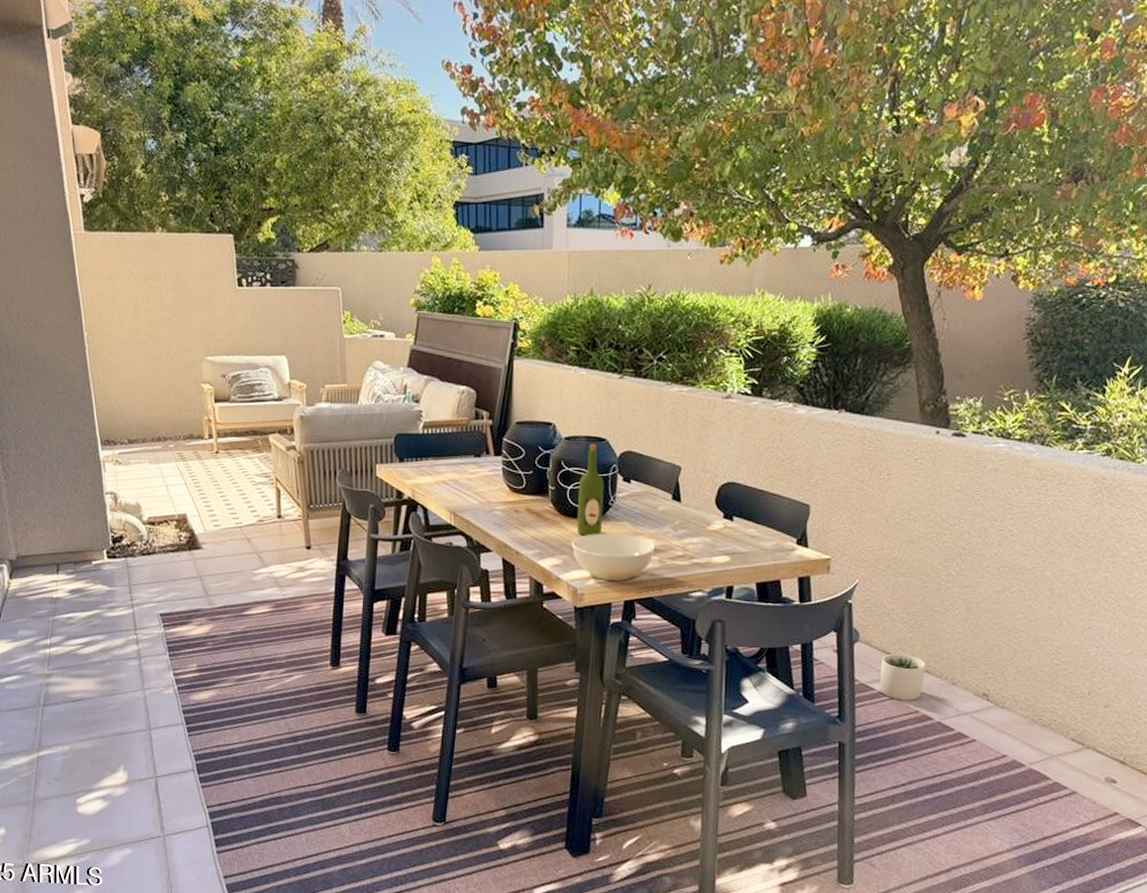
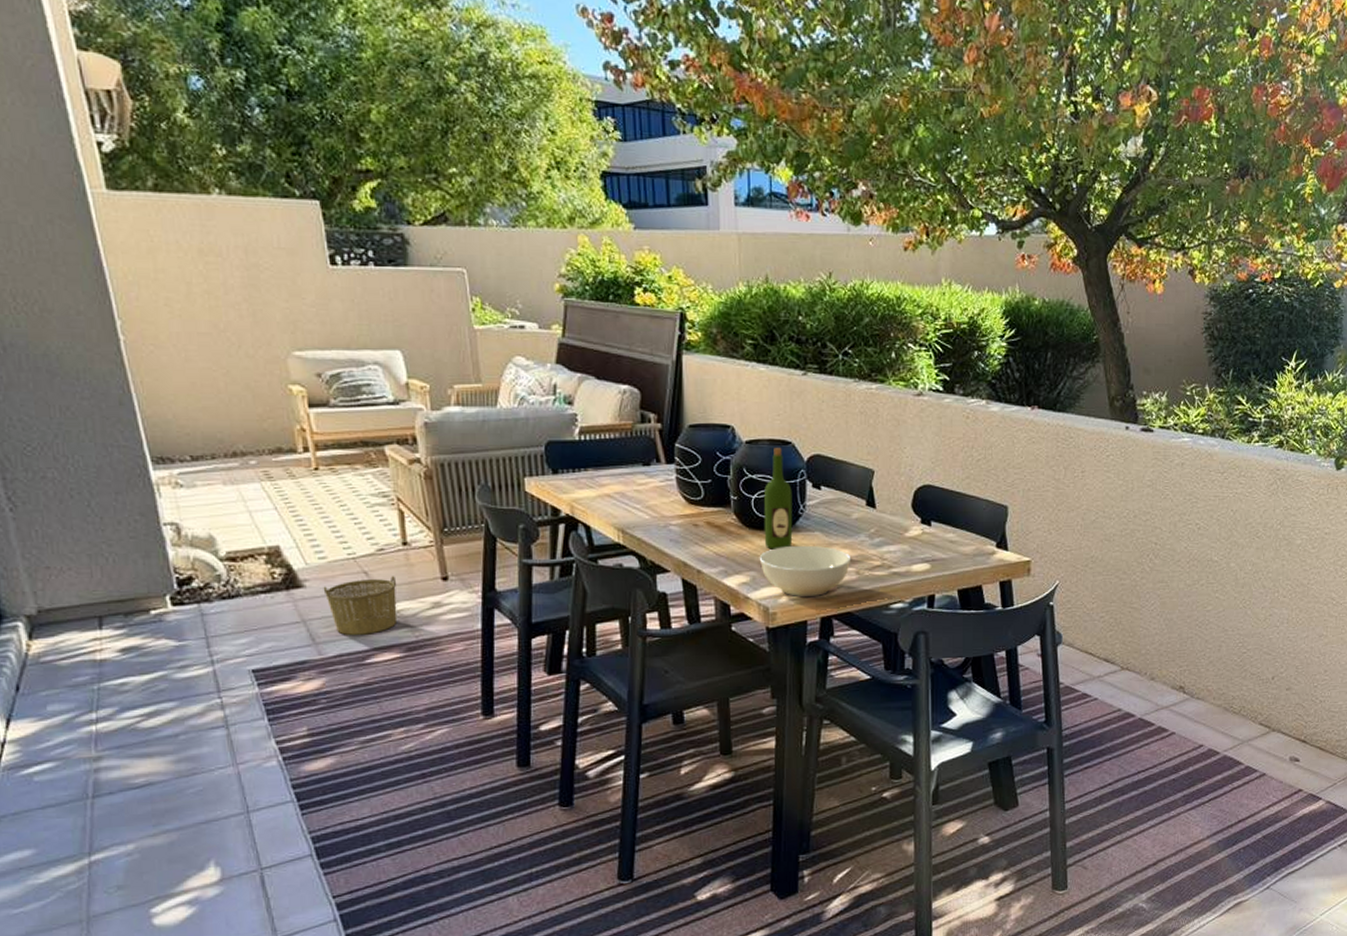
basket: none [216,543,272,592] -> present [323,576,398,636]
planter: present [880,653,926,701] -> none [1084,653,1126,700]

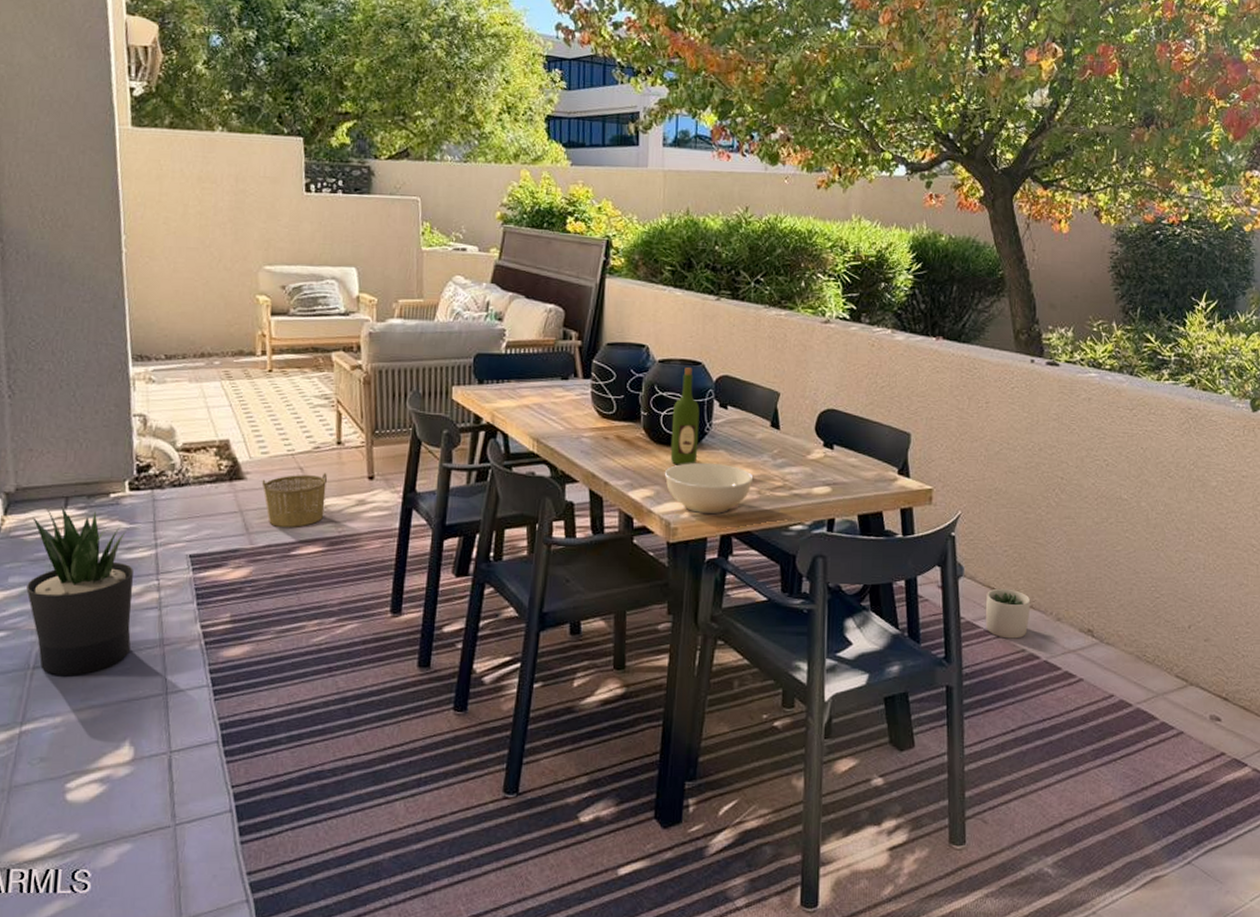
planter: none [63,624,201,802] -> present [26,503,133,675]
planter: none [1084,653,1126,700] -> present [986,588,1031,639]

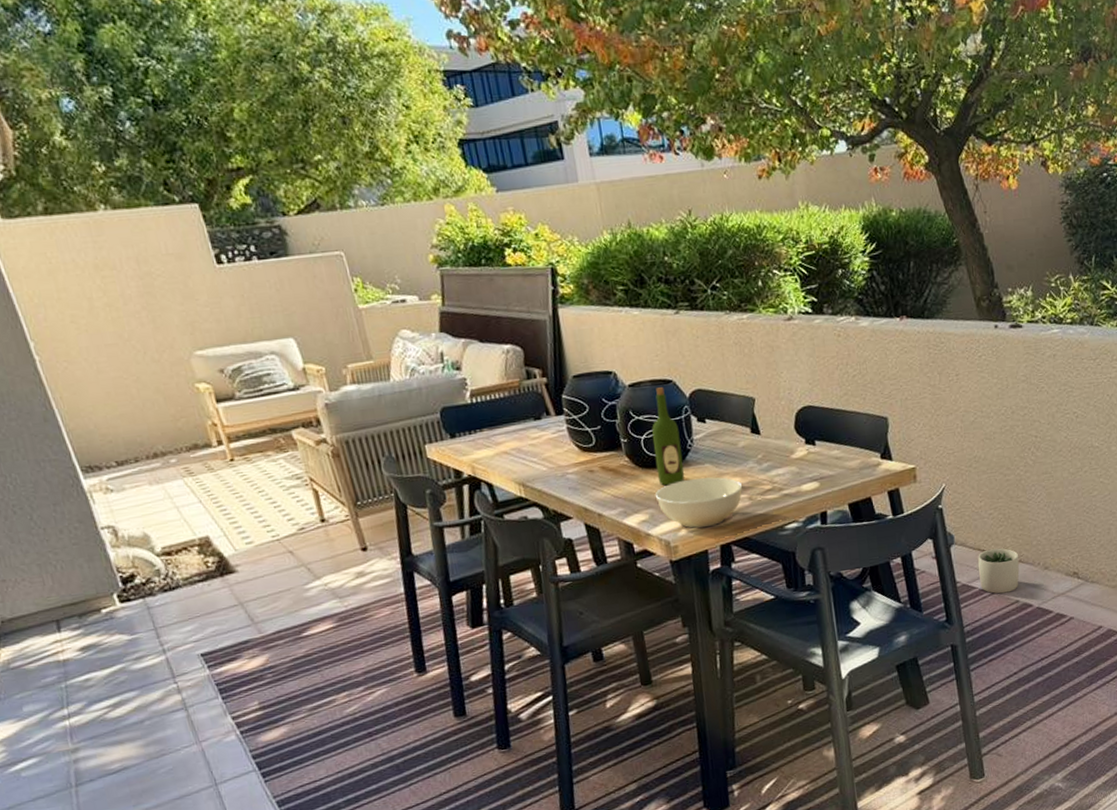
planter: present [26,503,133,675] -> none [28,629,169,788]
basket: present [262,473,328,528] -> none [254,552,326,613]

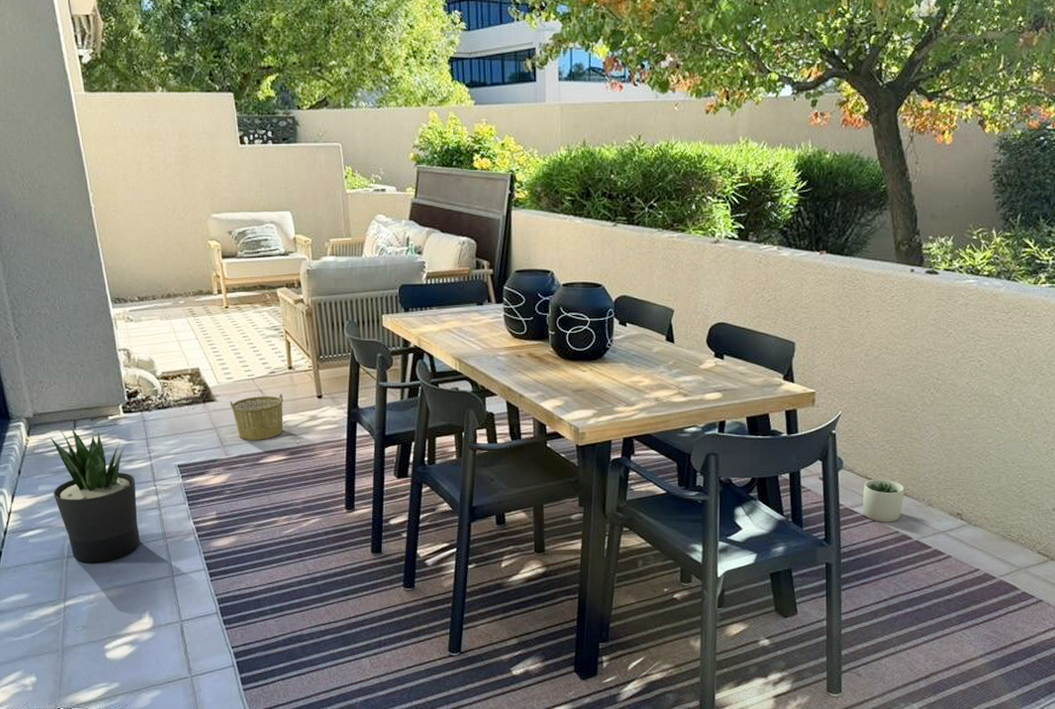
planter: none [28,629,169,788] -> present [50,425,141,562]
basket: none [254,552,326,613] -> present [229,394,284,441]
wine bottle: present [652,387,685,486] -> none [576,290,601,378]
bowl: present [654,477,743,528] -> none [571,374,651,420]

